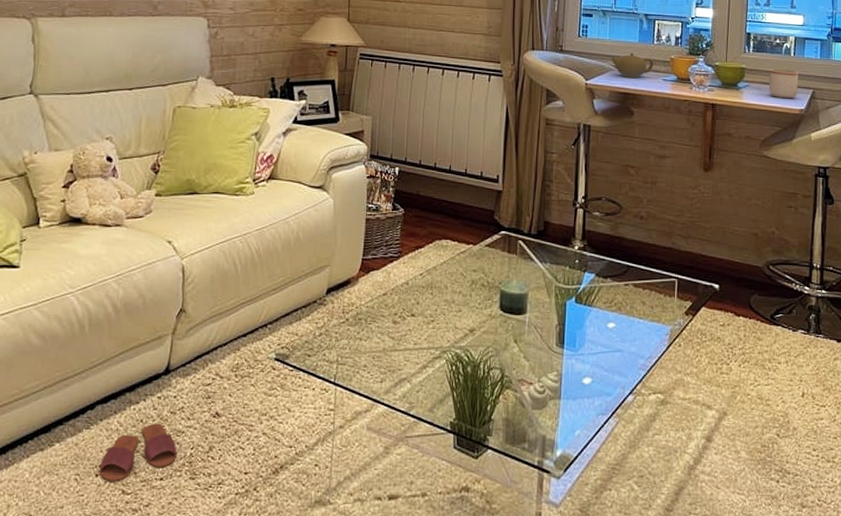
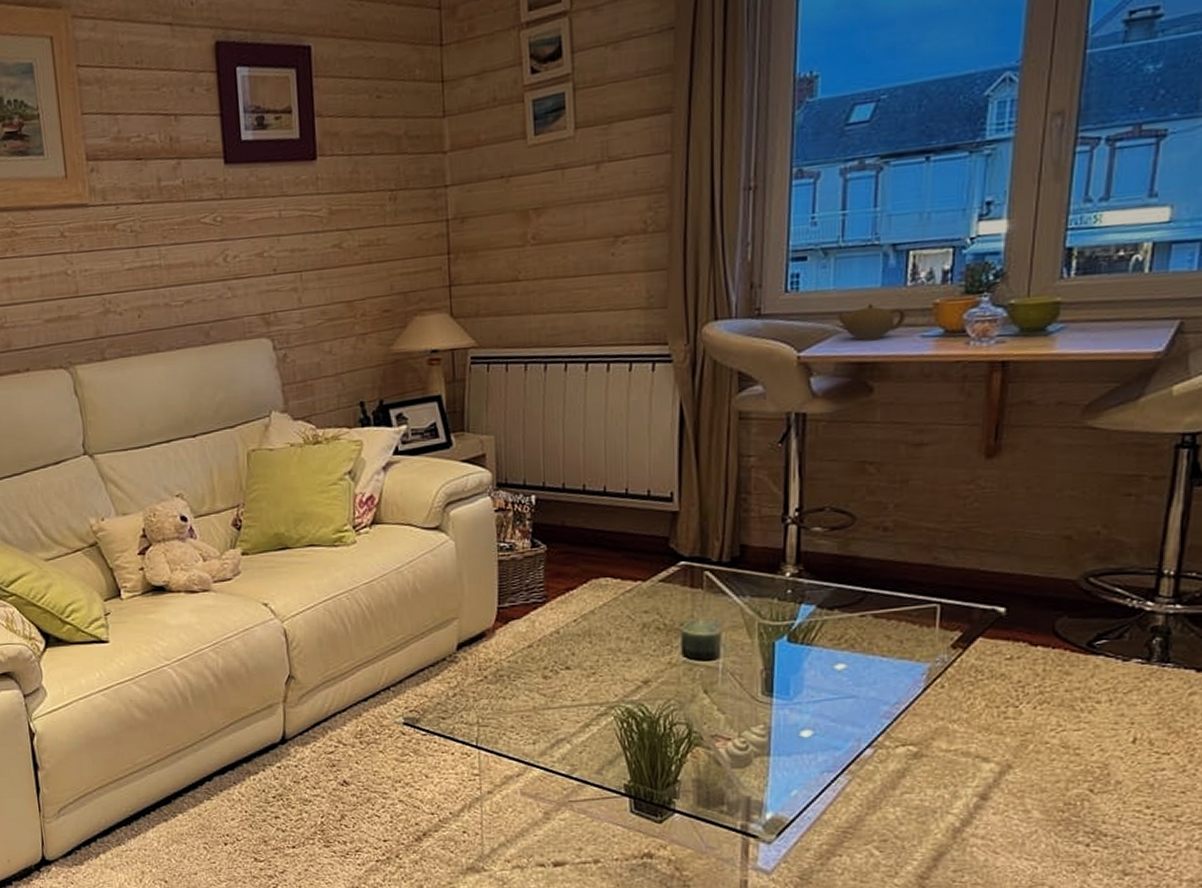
slippers: present [99,423,177,481] -> none [227,792,307,849]
mug: present [768,68,799,99] -> none [1100,293,1156,340]

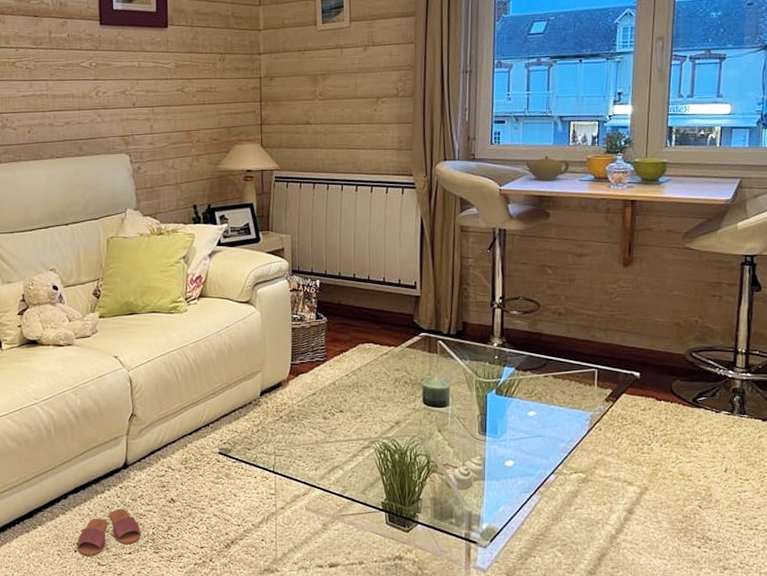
slippers: none [227,792,307,849] -> present [77,508,141,555]

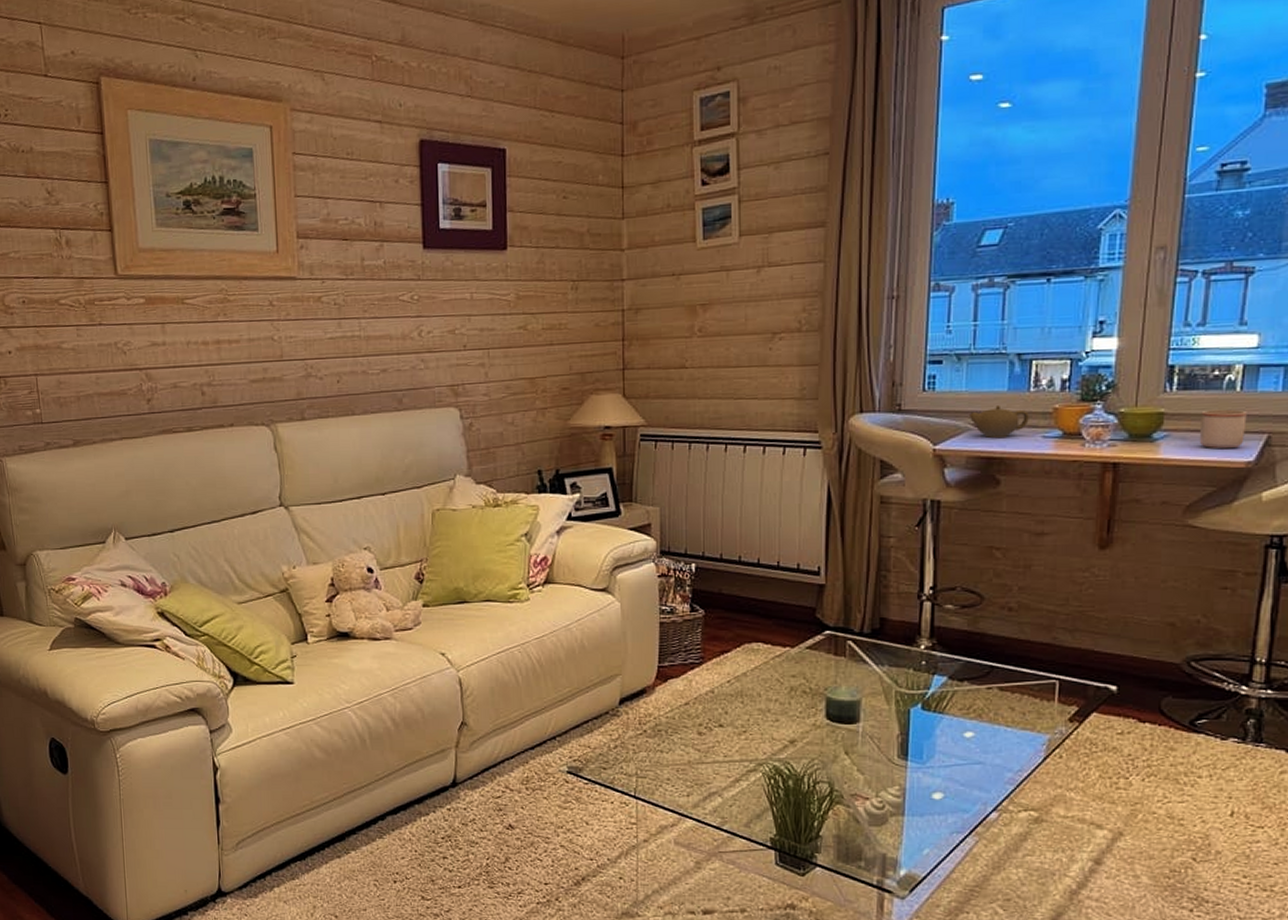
slippers: present [77,508,141,555] -> none [396,834,473,888]
mug: none [692,160,725,190] -> present [1199,409,1247,449]

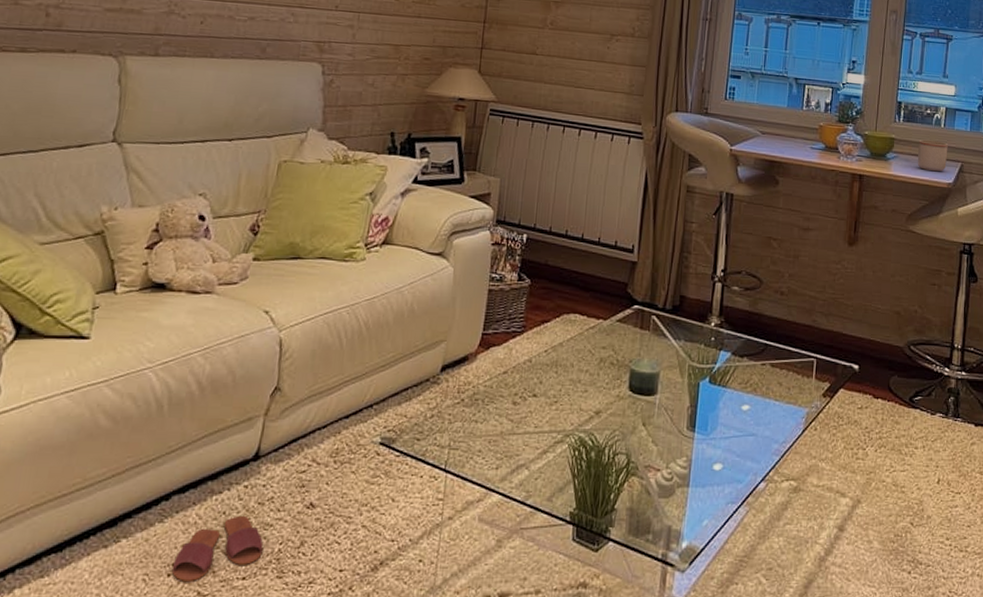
slippers: none [396,834,473,888] -> present [171,515,264,581]
teapot: present [970,406,1029,439] -> none [759,118,802,146]

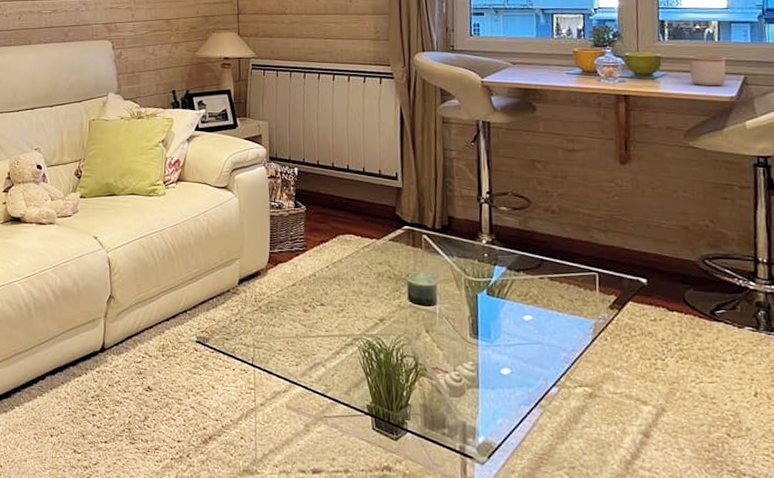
slippers: present [171,515,264,581] -> none [53,394,117,442]

